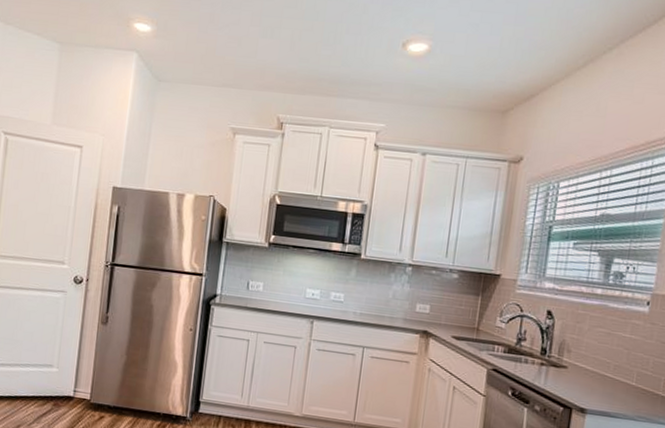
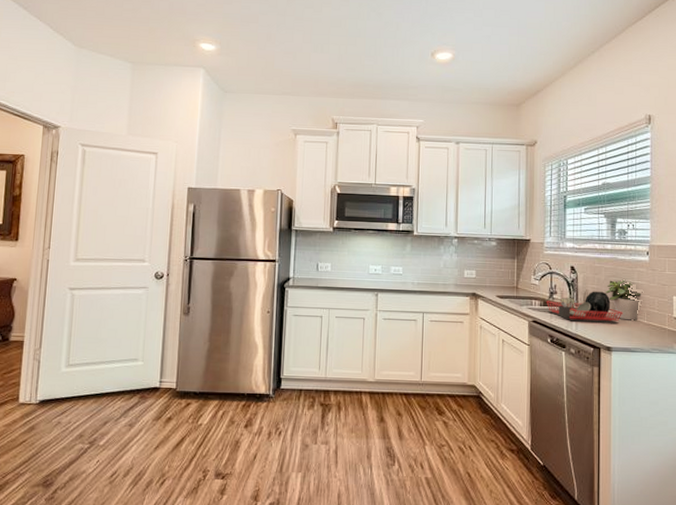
dish rack: none [511,342,607,384] -> present [546,291,623,325]
potted plant: none [587,331,635,382] -> present [605,279,643,321]

